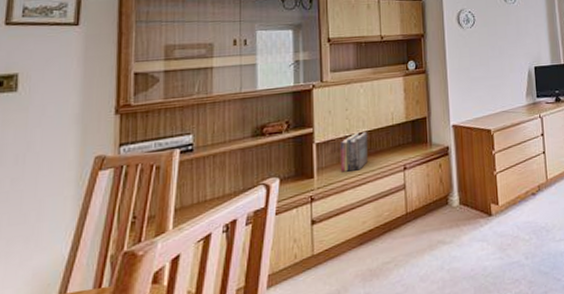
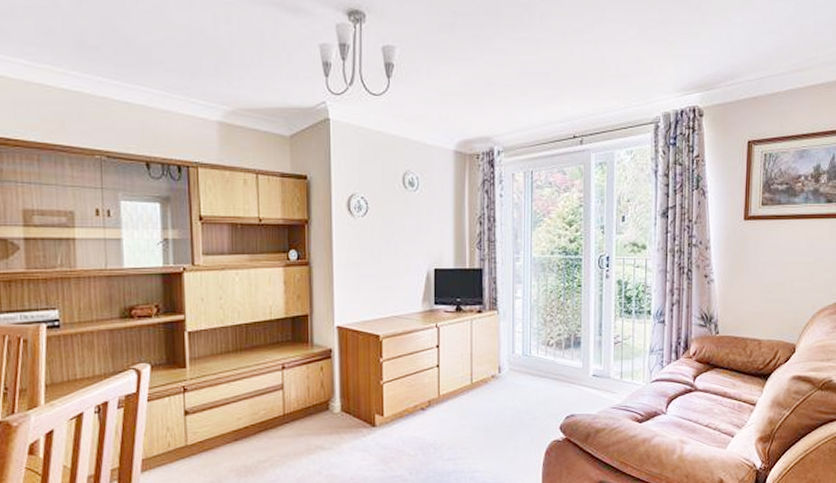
books: present [340,132,369,172] -> none [213,325,244,365]

